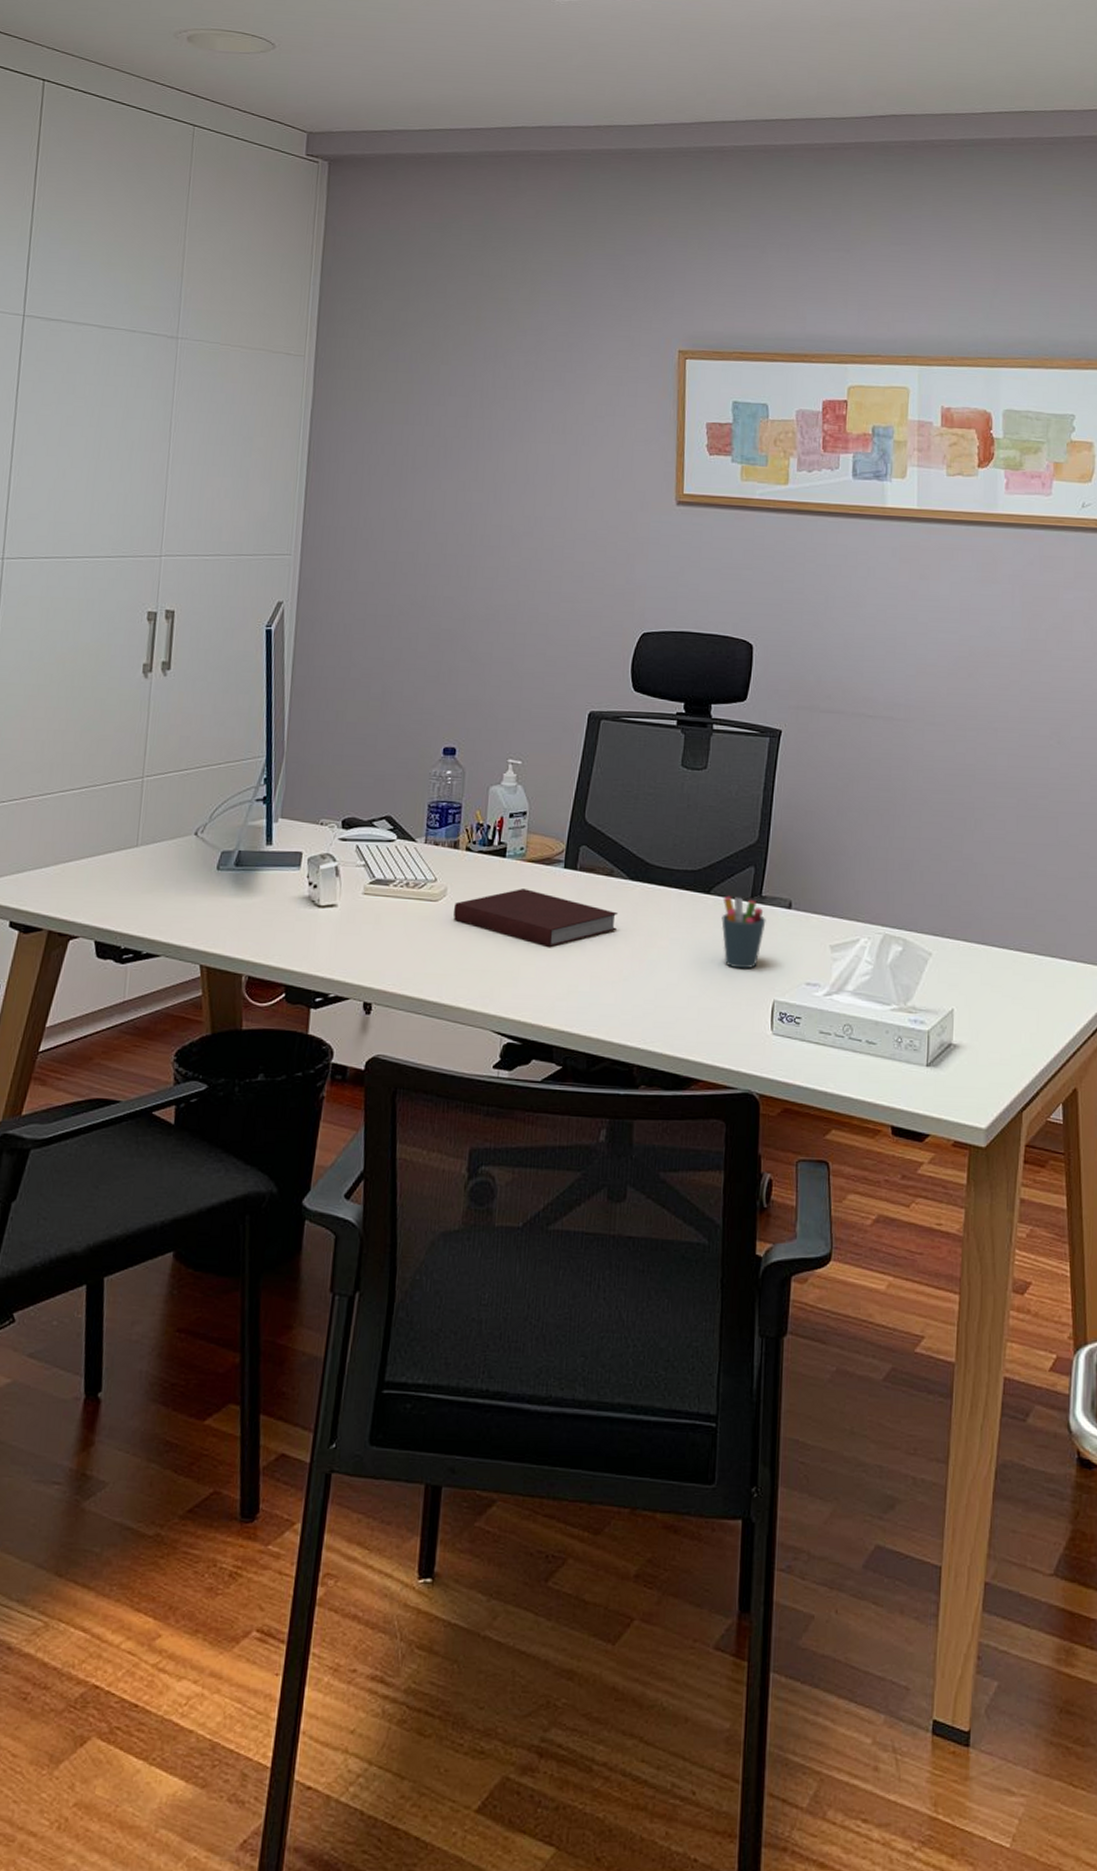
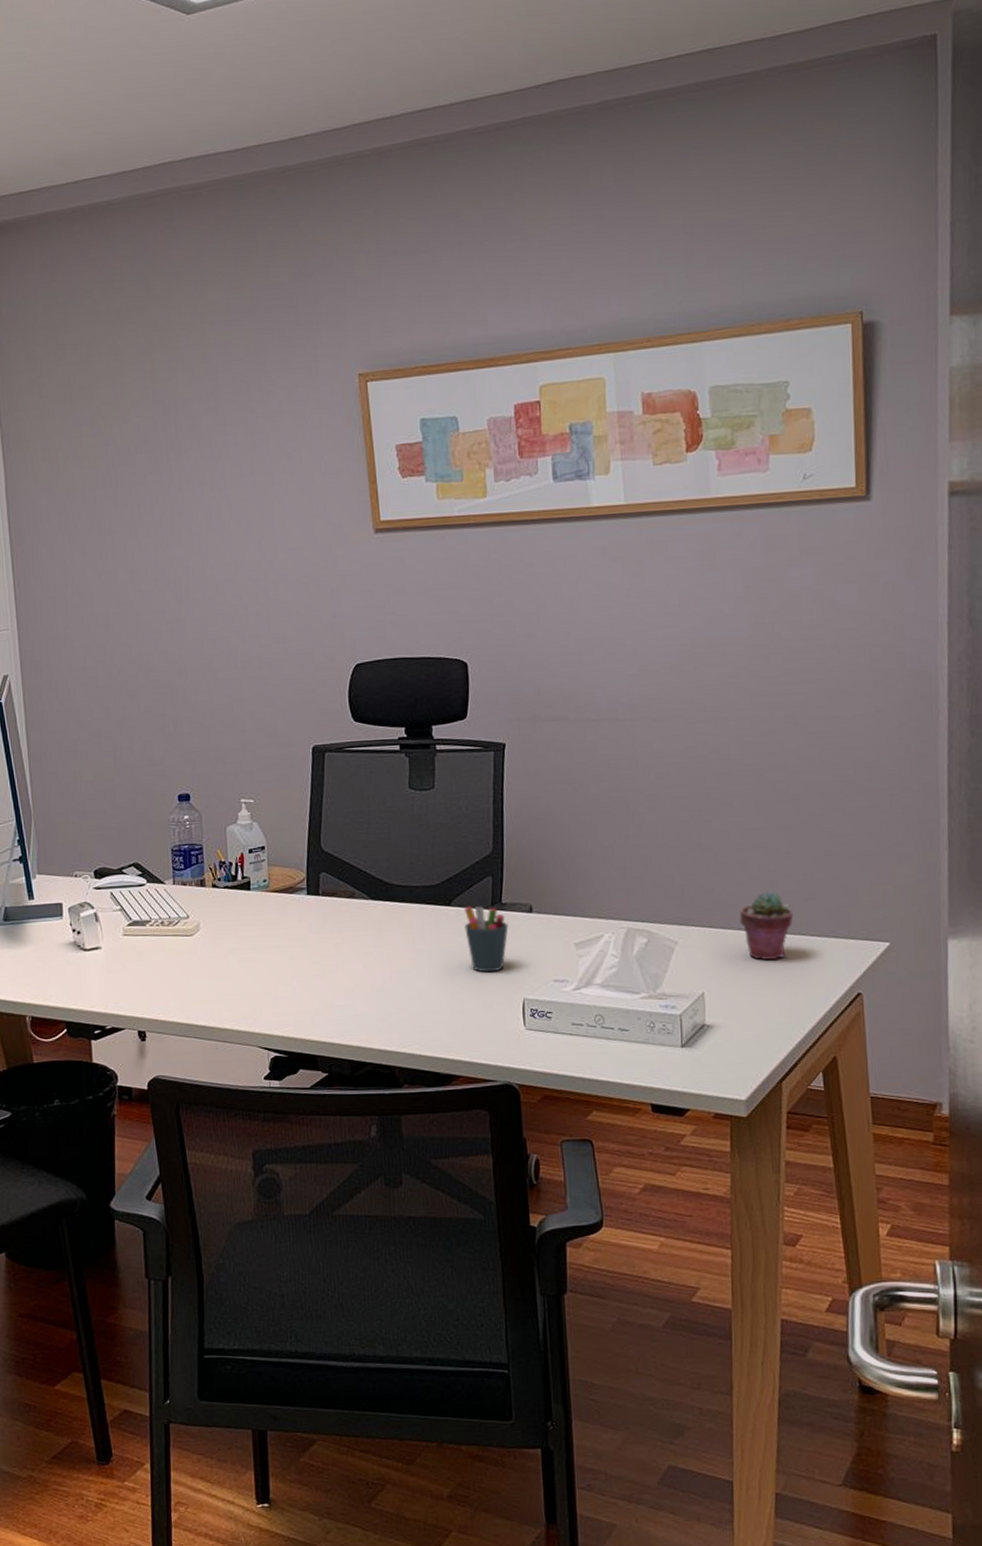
notebook: present [454,889,619,947] -> none [209,917,364,968]
potted succulent: none [993,908,1045,981] -> present [739,891,794,961]

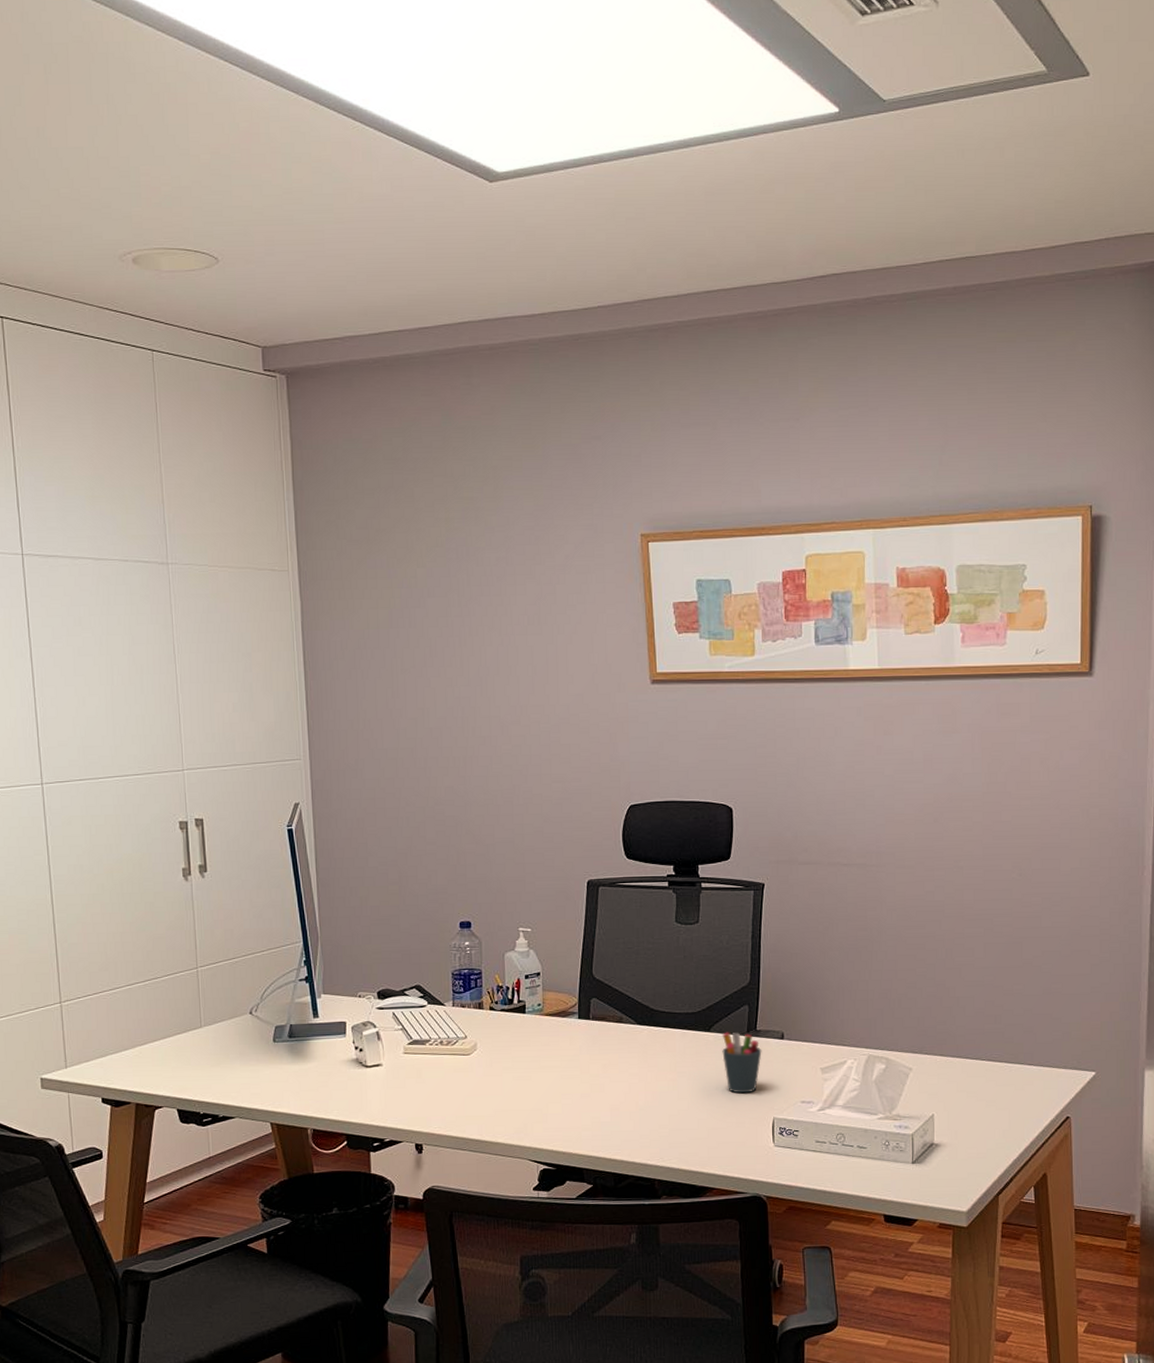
potted succulent: present [739,891,794,961] -> none [967,1024,1014,1087]

